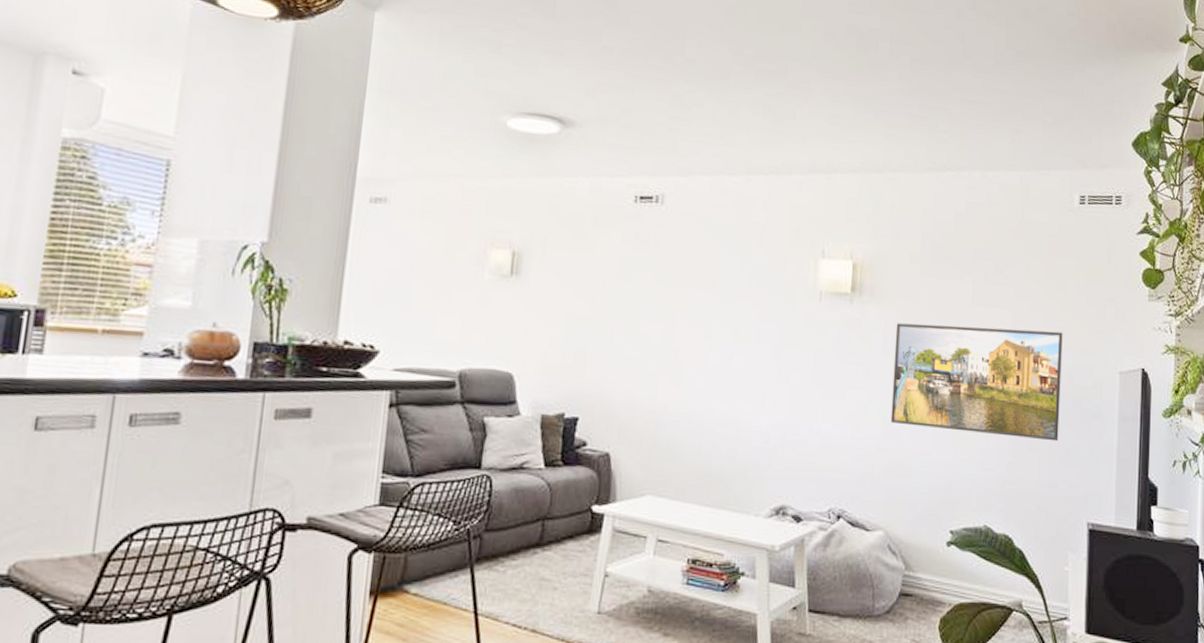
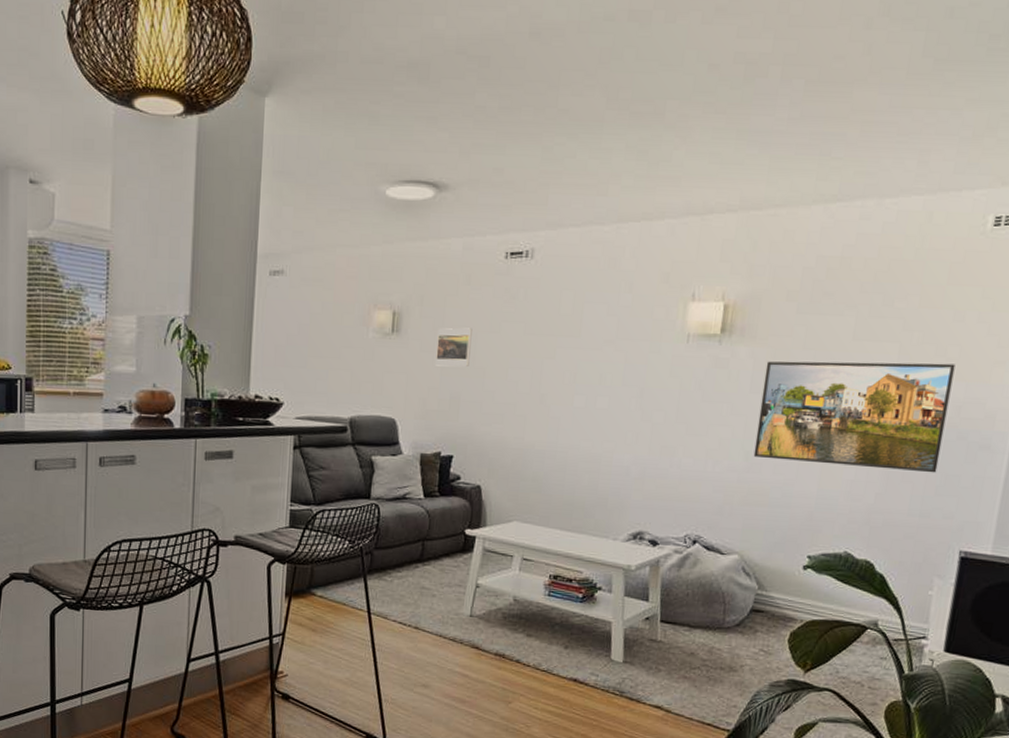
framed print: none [559,272,600,317] -> present [435,327,472,367]

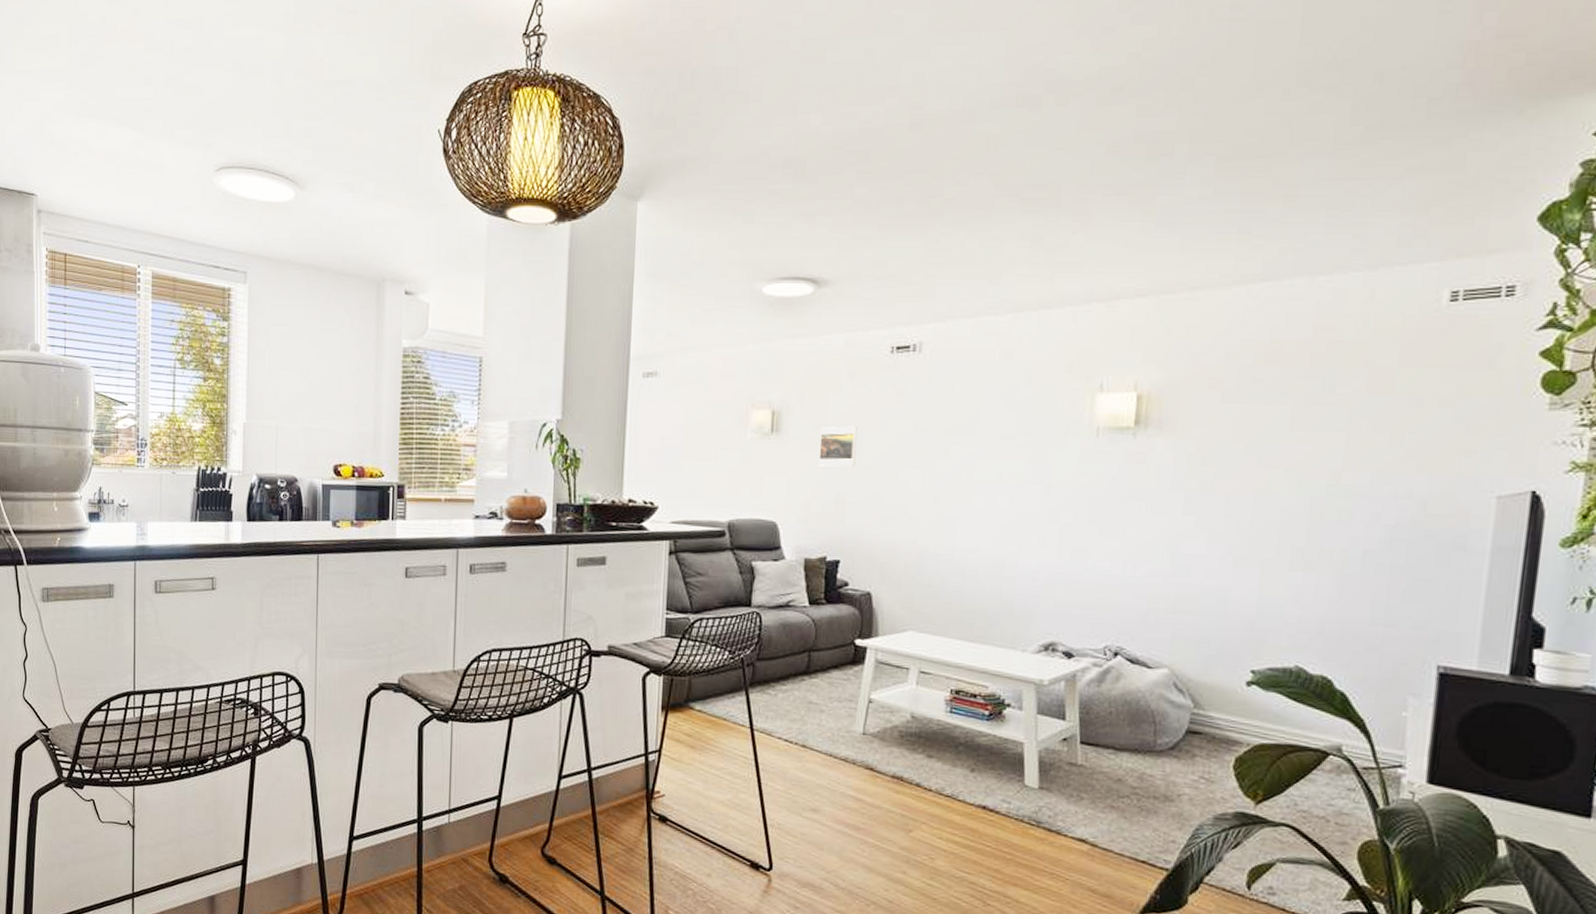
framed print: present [753,361,956,473] -> none [1180,453,1416,577]

